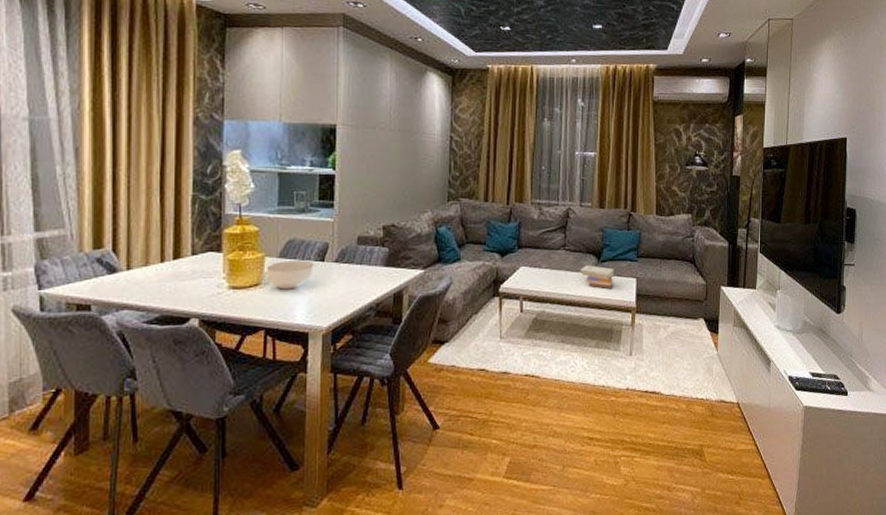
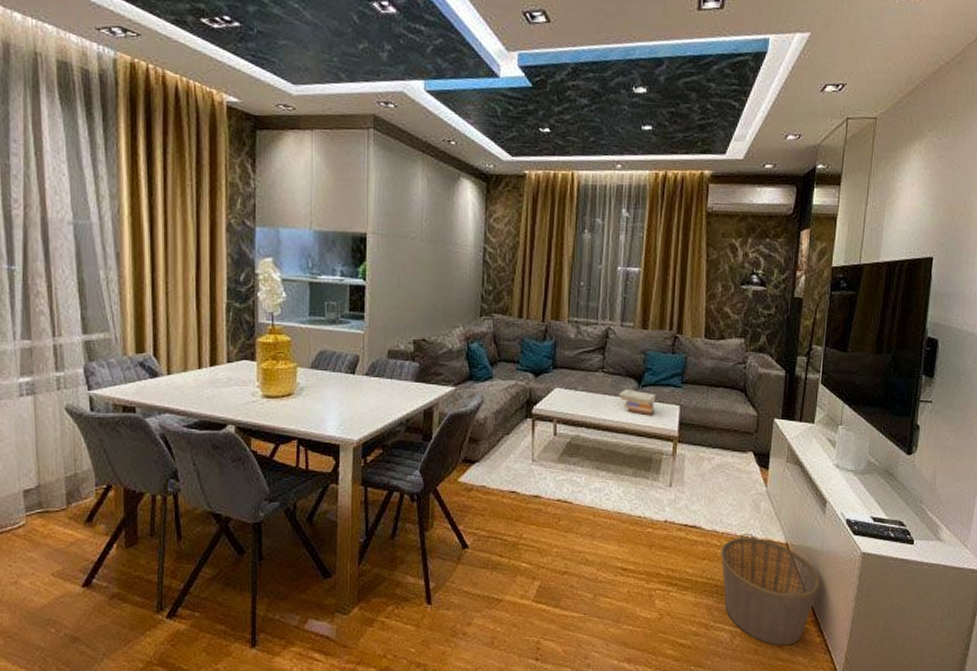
bowl: present [267,260,314,290] -> none [299,372,344,401]
basket: none [679,395,769,502] -> present [721,533,820,646]

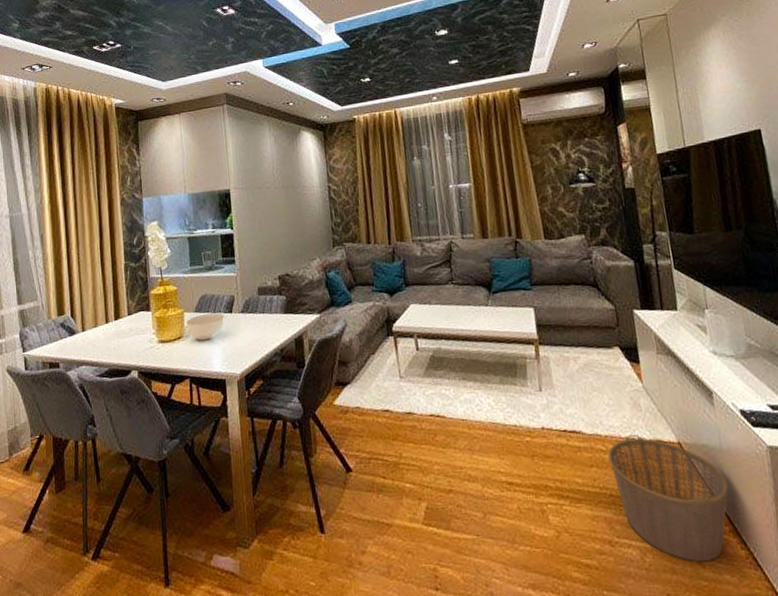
bowl: none [299,372,344,401] -> present [187,313,224,341]
books: present [619,389,656,416] -> none [471,297,509,322]

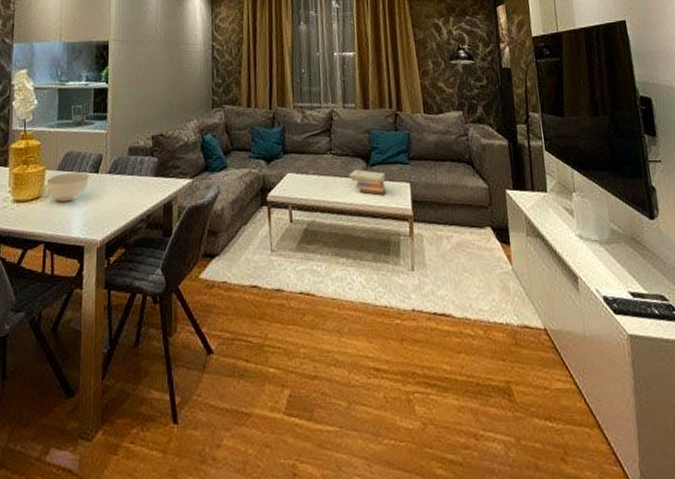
books: none [471,297,509,322] -> present [349,169,386,196]
basket: present [608,434,729,562] -> none [476,318,591,458]

